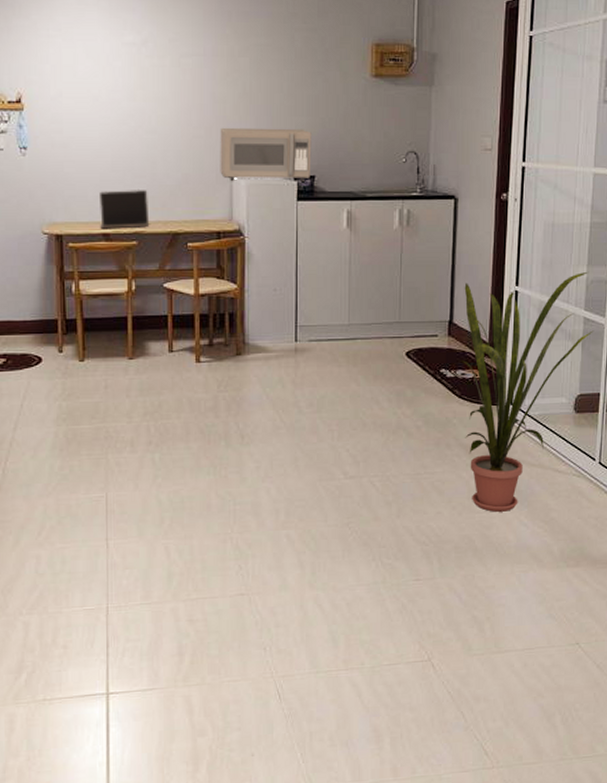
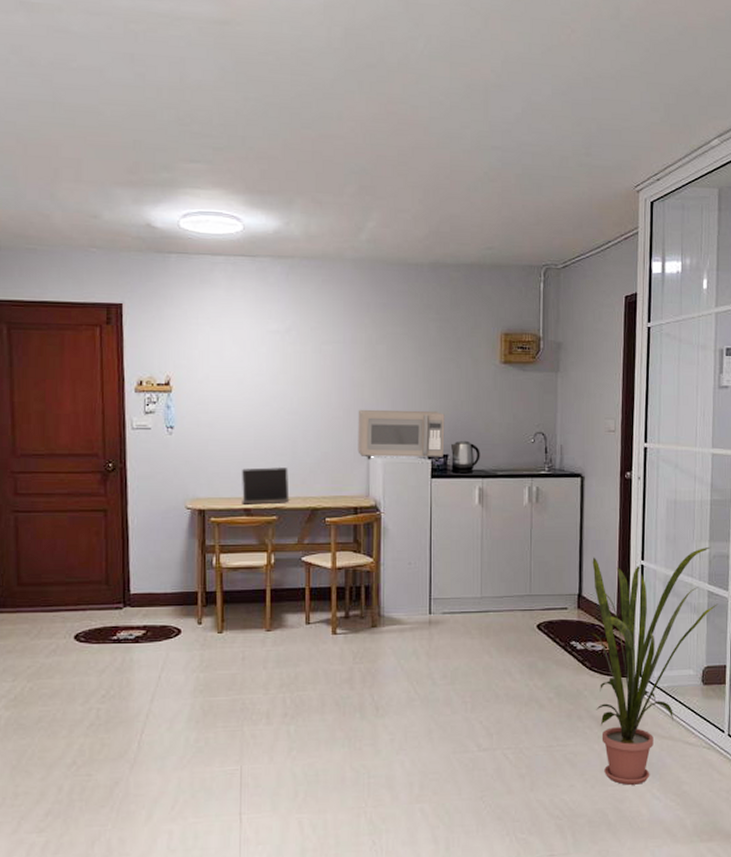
kettle: none [317,160,349,196] -> present [450,440,480,474]

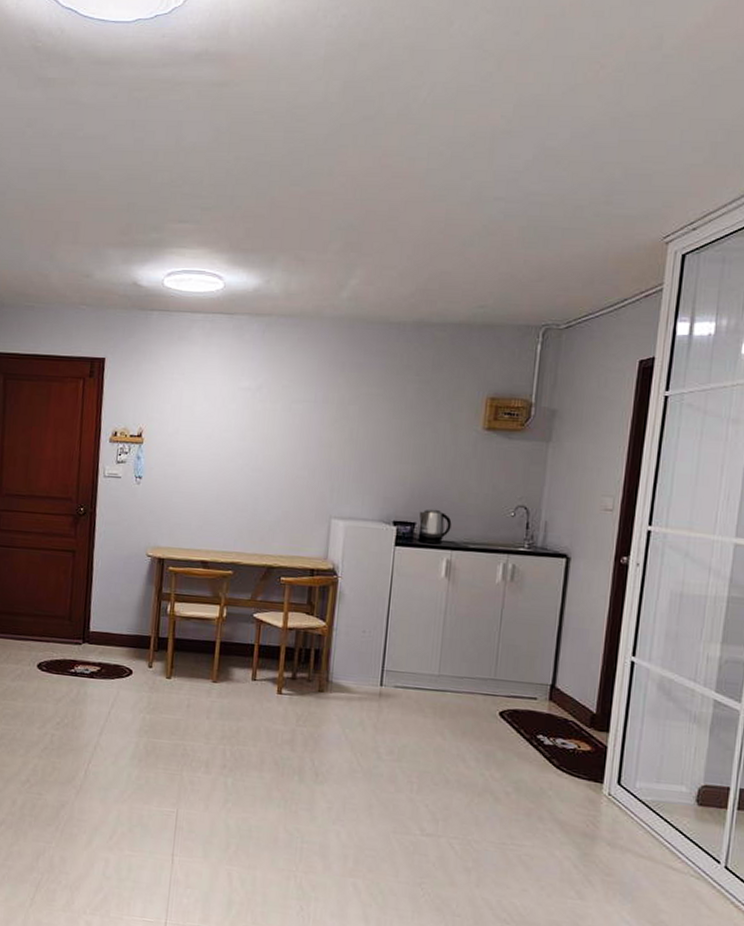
laptop computer: present [240,466,290,505] -> none [198,521,248,559]
microwave: present [357,409,445,461] -> none [319,470,416,529]
house plant: present [591,546,719,785] -> none [561,646,727,903]

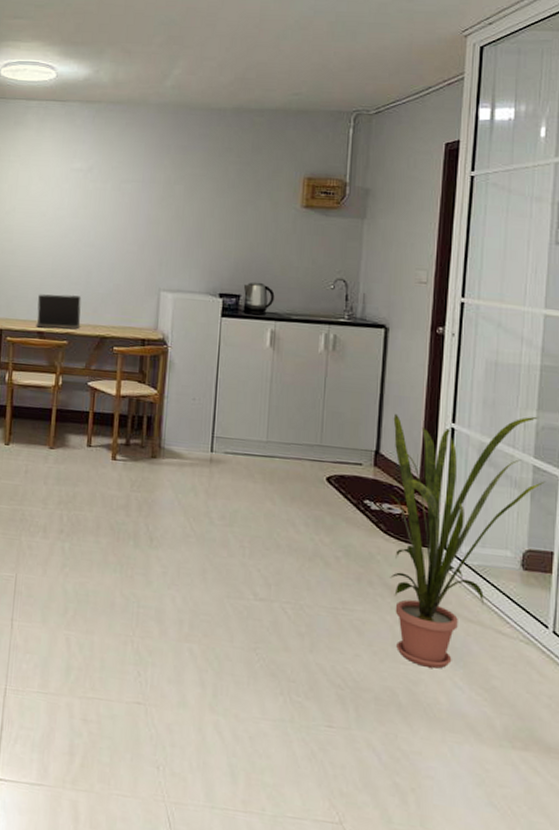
laptop computer: none [198,521,248,559] -> present [35,294,82,330]
house plant: none [561,646,727,903] -> present [389,413,546,669]

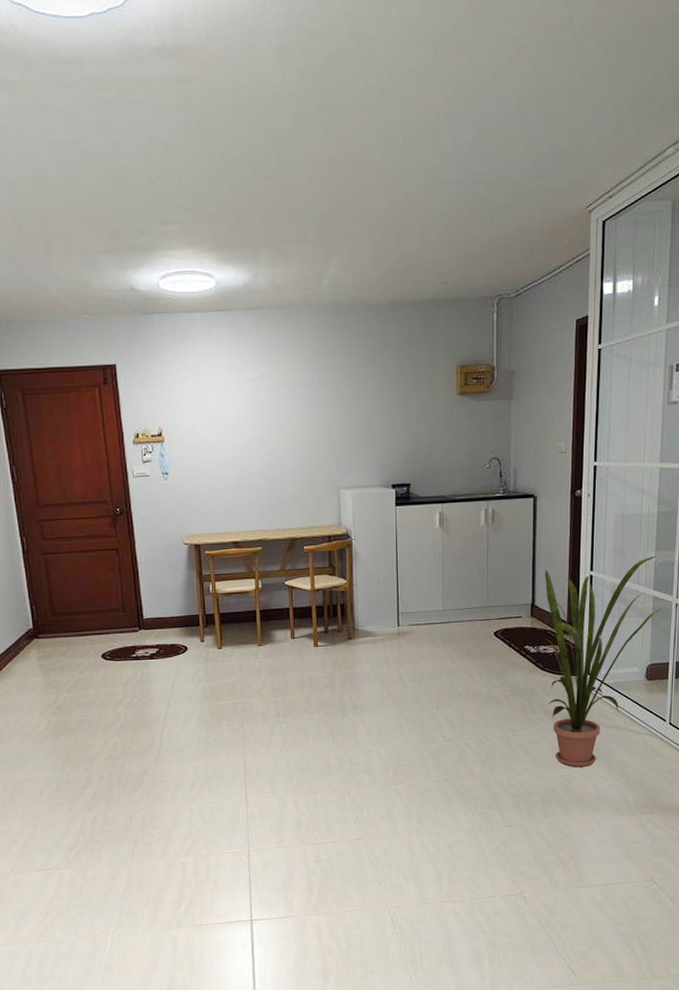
laptop computer: present [35,294,82,330] -> none [229,502,272,538]
kettle: present [243,281,275,316] -> none [412,469,440,501]

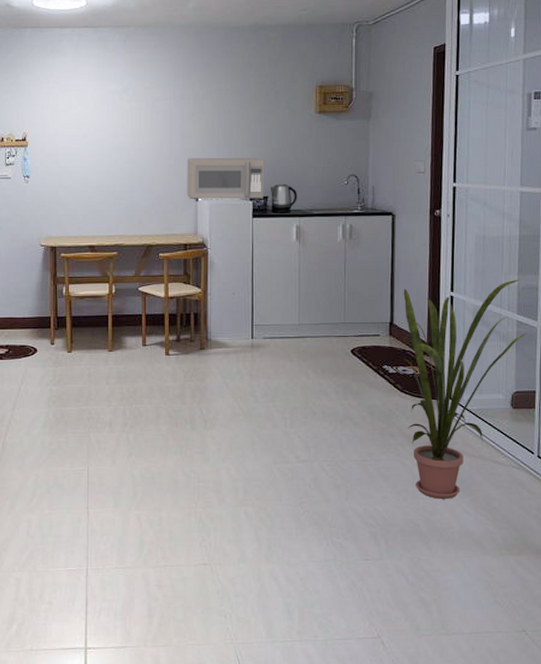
microwave: none [327,443,407,493] -> present [187,157,265,203]
kettle: none [412,469,440,501] -> present [270,183,297,213]

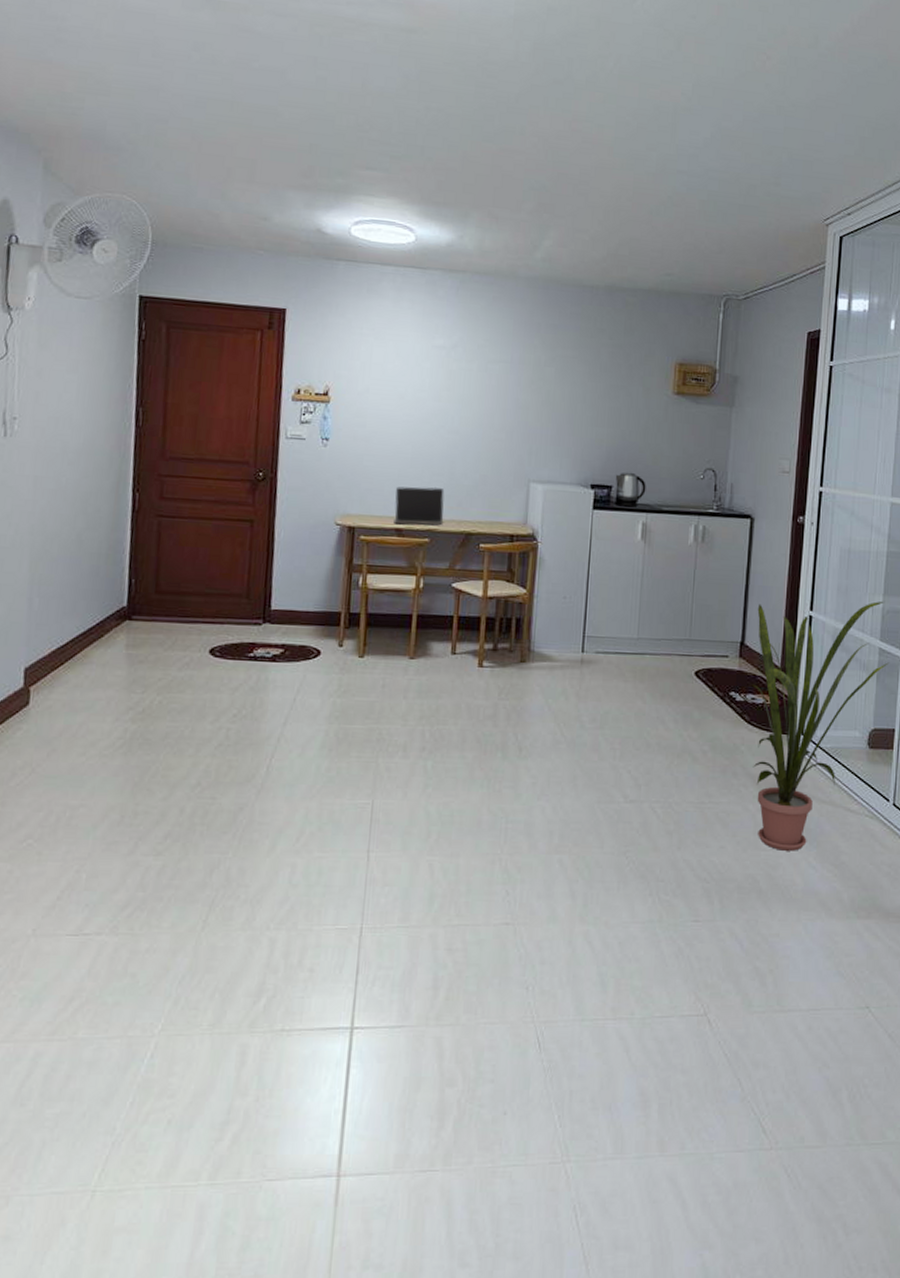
laptop computer: none [86,208,128,242] -> present [392,486,445,526]
microwave: present [187,157,265,203] -> none [518,432,611,492]

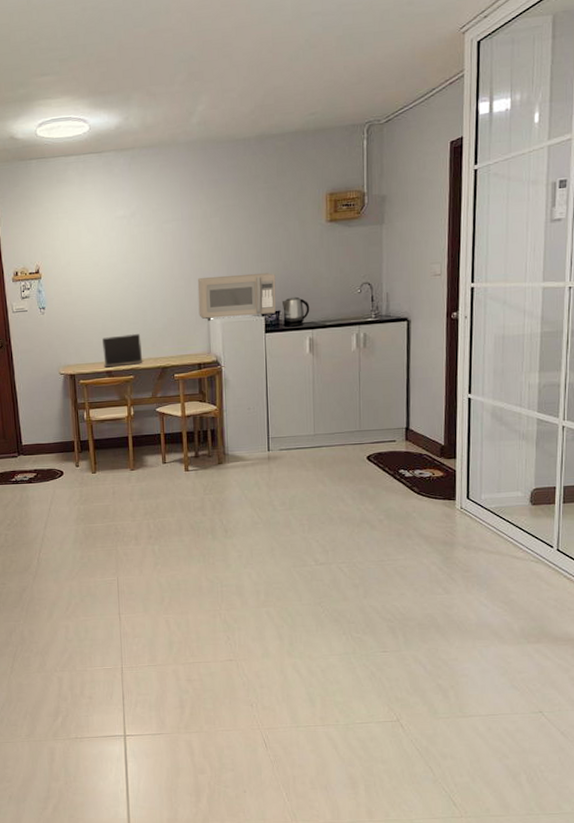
microwave: none [518,432,611,492] -> present [197,272,276,322]
house plant: present [752,600,890,851] -> none [419,377,548,594]

